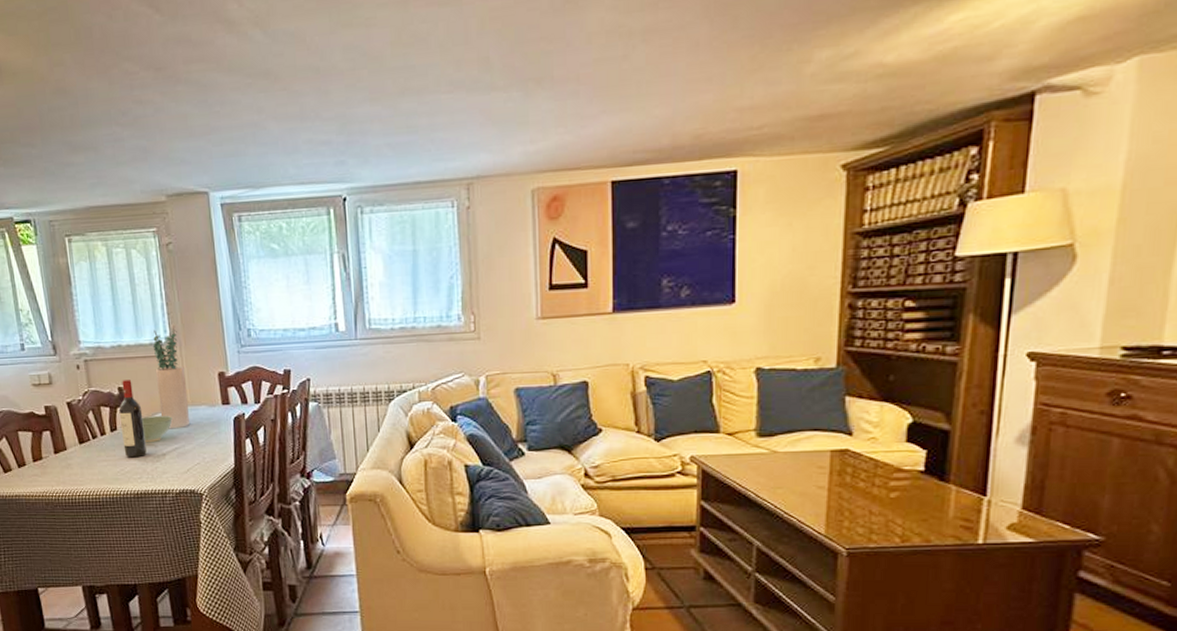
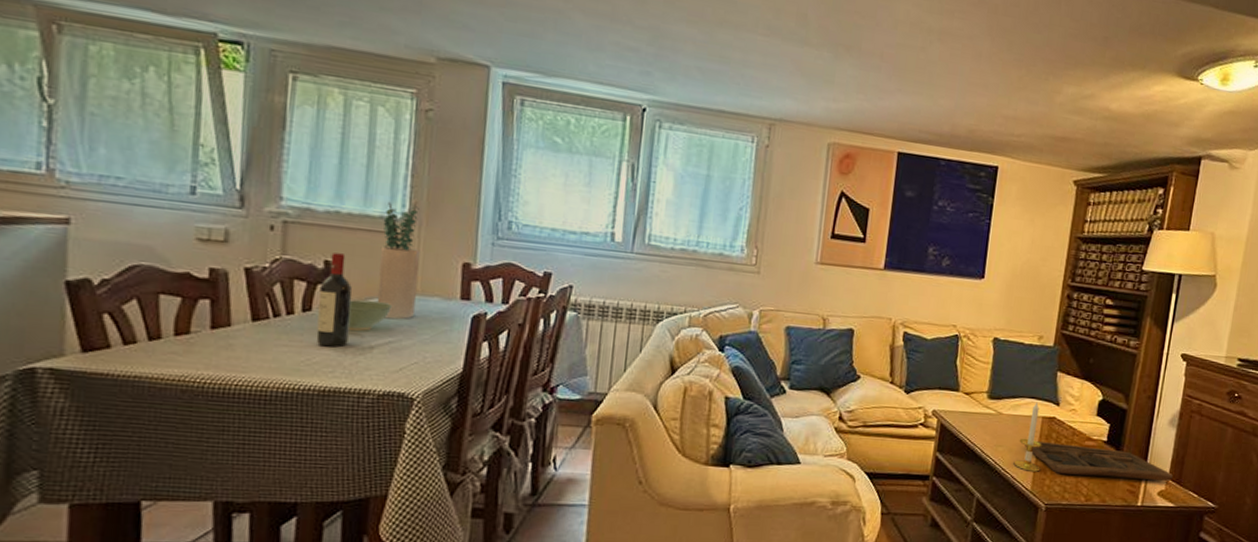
candle: none [799,434,835,513] -> present [1013,402,1042,472]
decorative tray: none [811,478,1028,514] -> present [1024,441,1173,482]

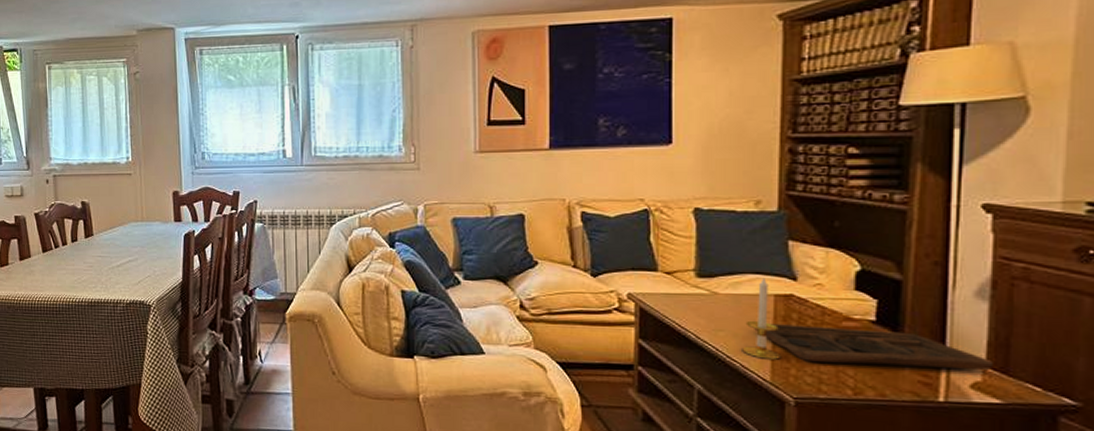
wine bottle: present [316,253,353,347] -> none [80,195,102,268]
bowl: present [347,300,392,332] -> none [101,230,128,255]
vase: present [377,201,420,320] -> none [115,147,144,243]

